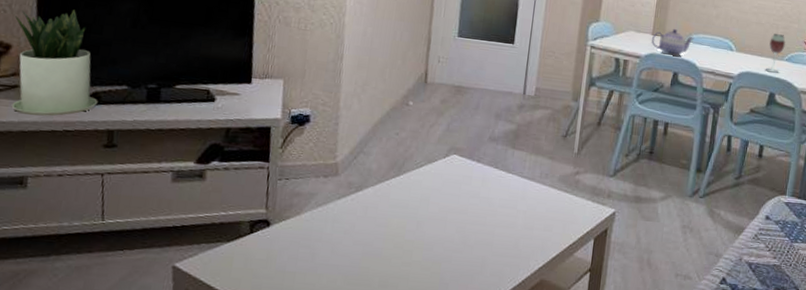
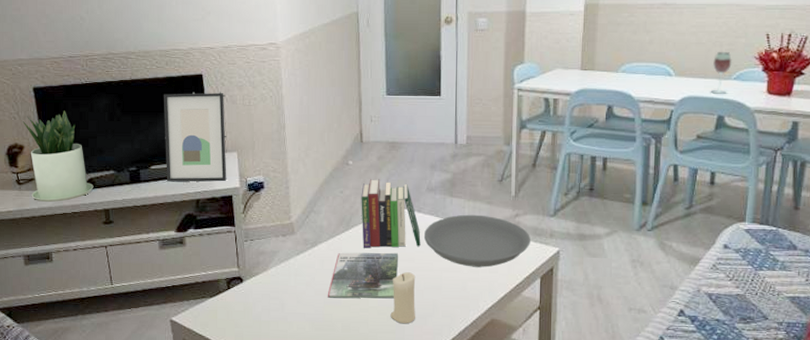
picture frame: none [193,5,279,110] -> present [163,91,227,183]
magazine: none [366,199,451,253] -> present [327,252,398,299]
books: none [413,122,477,198] -> present [361,178,421,248]
candle: none [434,225,467,282] -> present [390,272,416,324]
decorative bowl: none [480,168,589,225] -> present [424,214,530,268]
teapot: present [651,28,694,57] -> none [580,60,627,89]

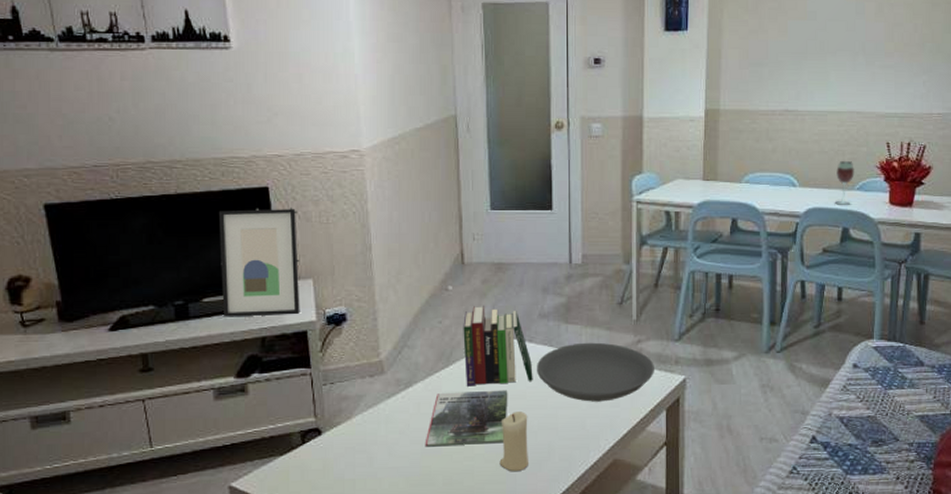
planter: present [22,111,94,203] -> none [28,233,127,349]

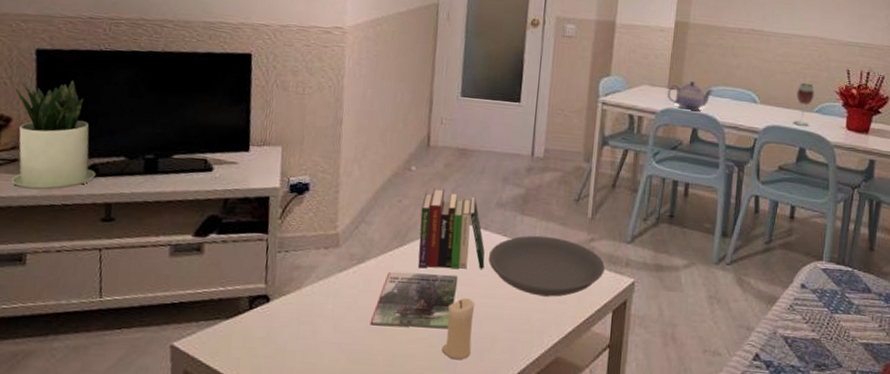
planter: none [28,233,127,349] -> present [11,80,96,191]
picture frame: present [218,206,300,317] -> none [191,72,276,179]
teapot: none [702,169,751,201] -> present [666,80,714,111]

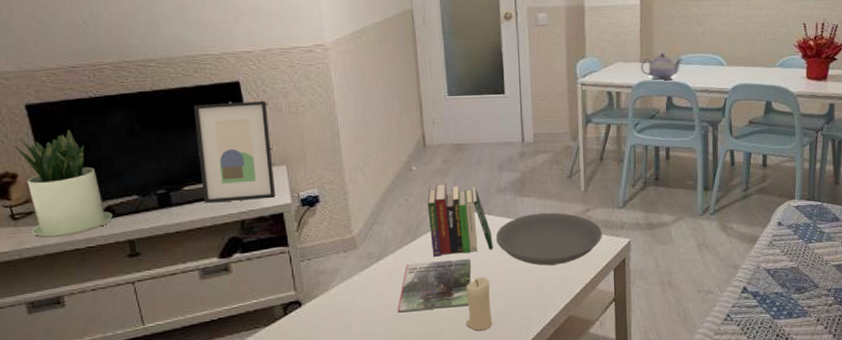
picture frame: none [191,72,276,179] -> present [193,99,276,204]
wineglass: present [794,83,815,126] -> none [759,41,775,81]

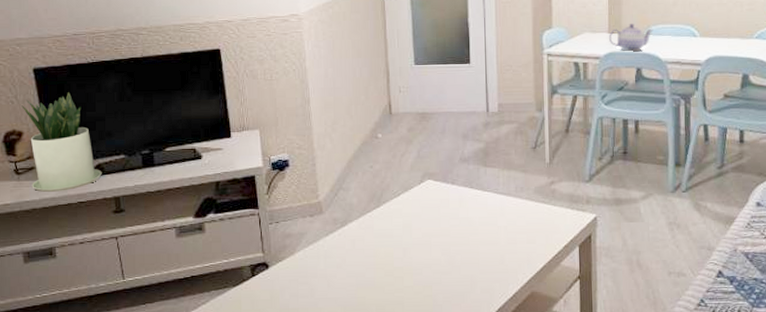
picture frame: present [193,99,276,204] -> none [177,66,249,164]
magazine: present [397,258,471,313] -> none [359,228,433,280]
books: present [427,182,493,257] -> none [392,151,456,225]
candle: present [466,277,492,331] -> none [427,247,453,303]
decorative bowl: present [496,212,602,266] -> none [459,184,567,239]

